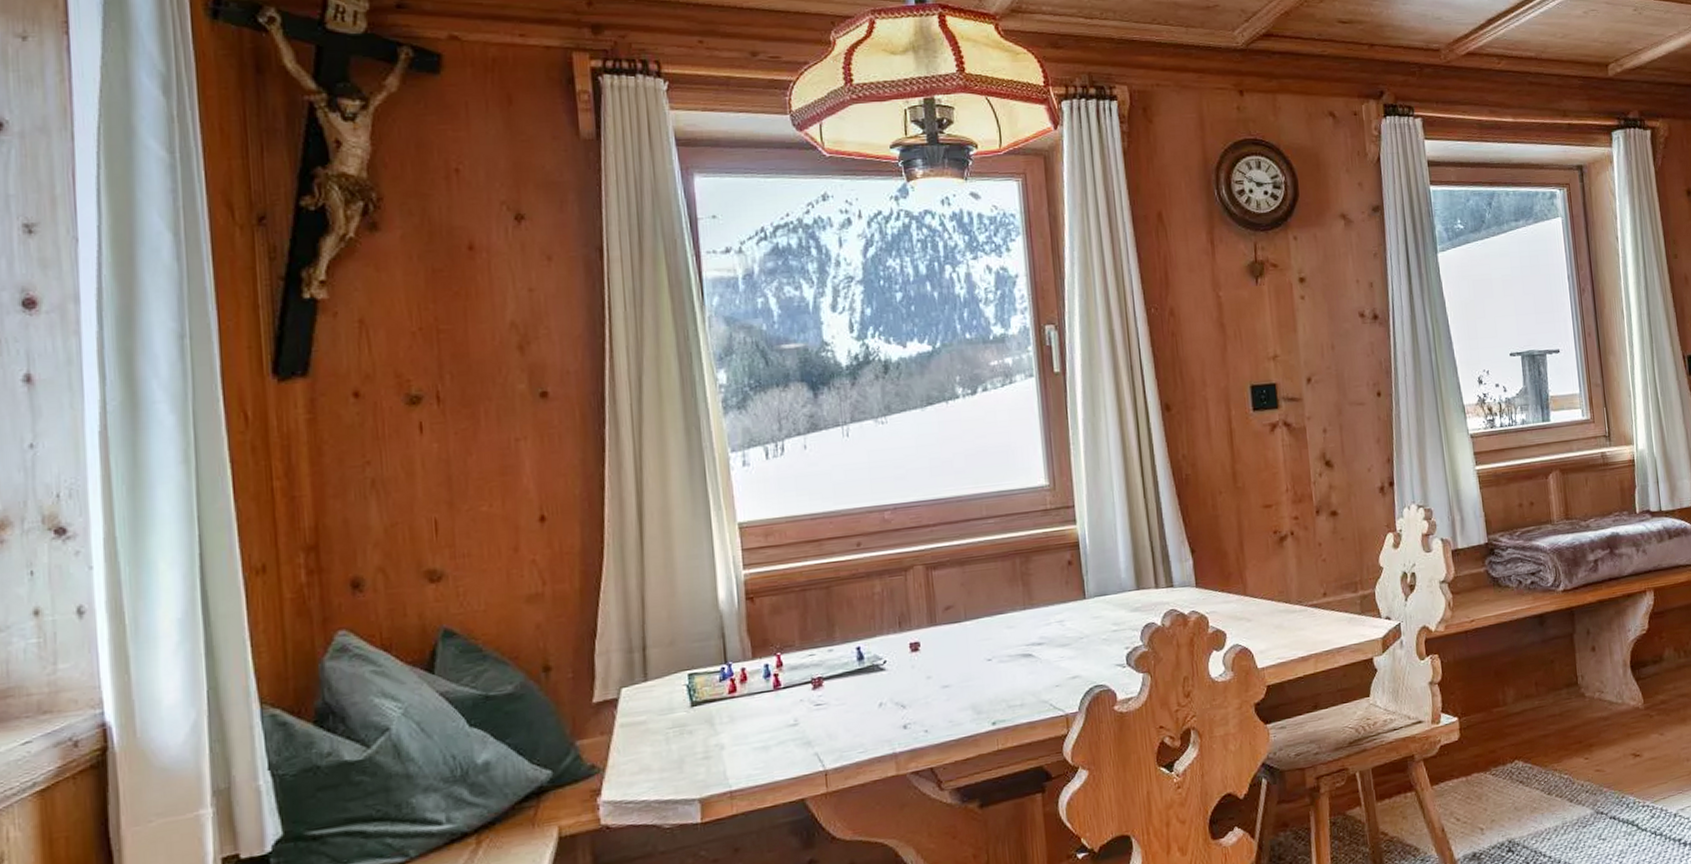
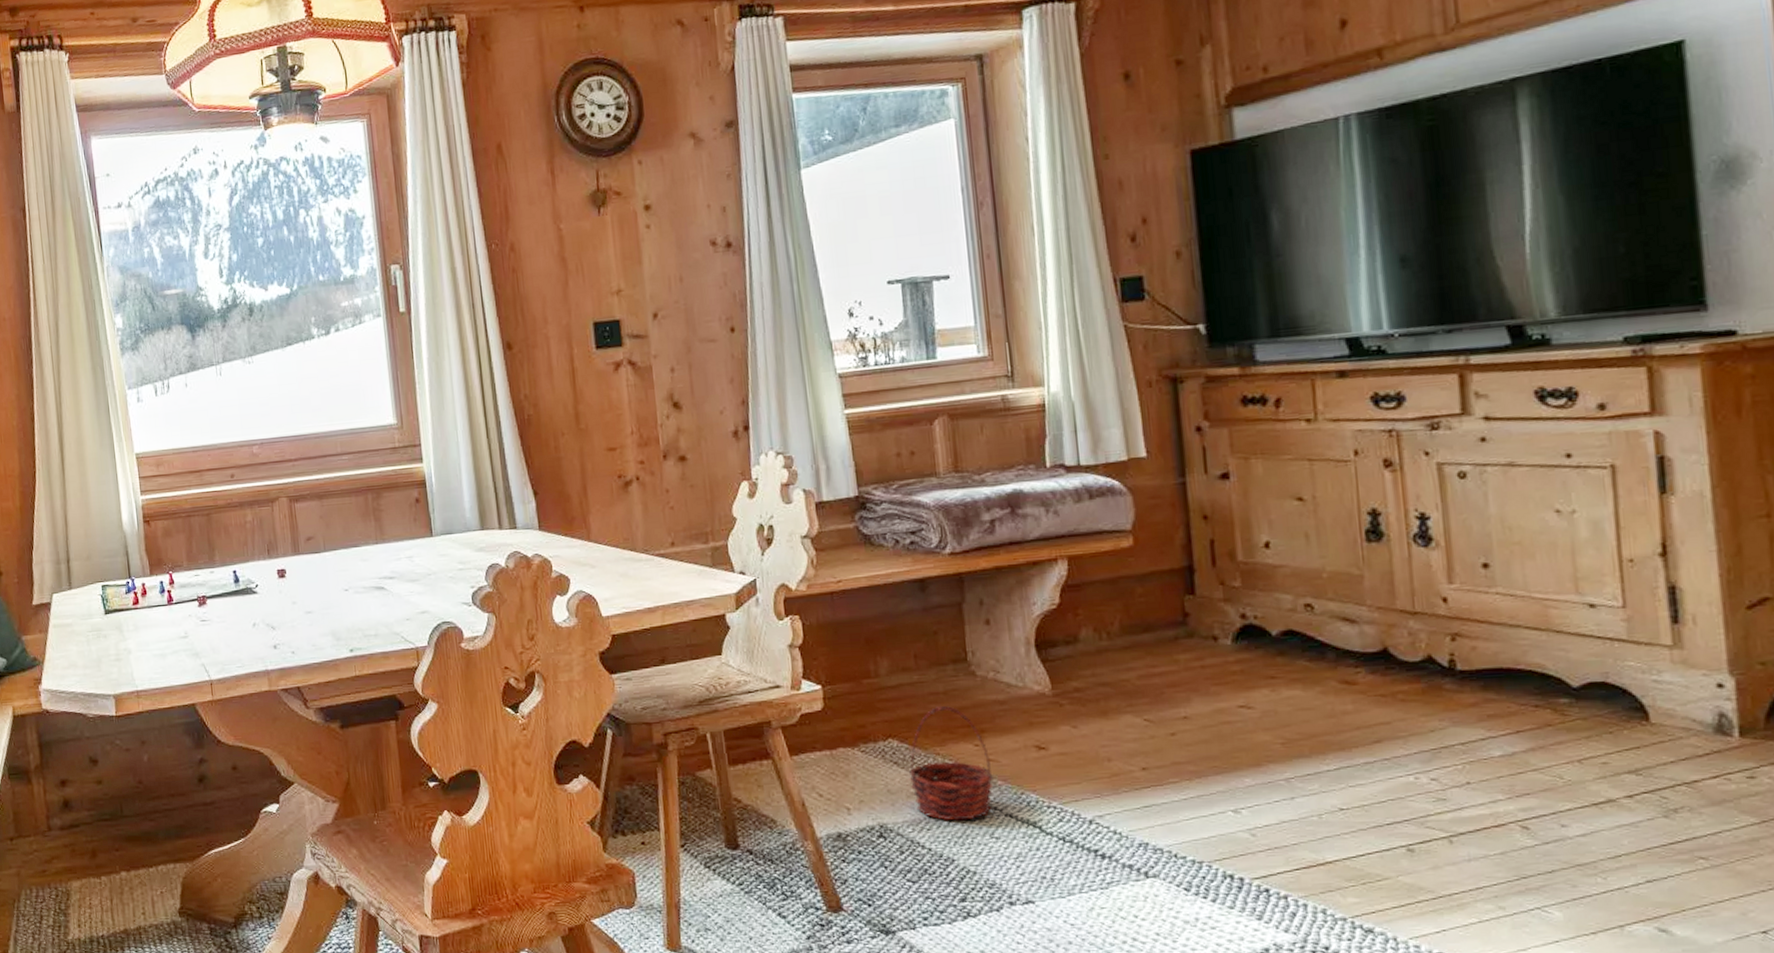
basket: none [1531,726,1601,829] -> present [908,706,994,821]

